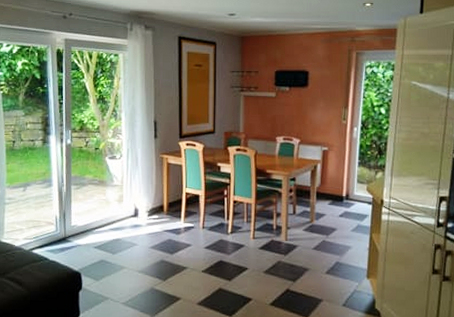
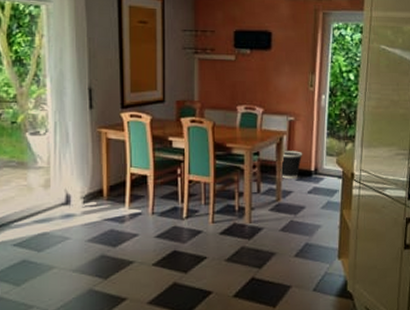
wastebasket: none [314,178,336,203] -> present [280,151,303,179]

